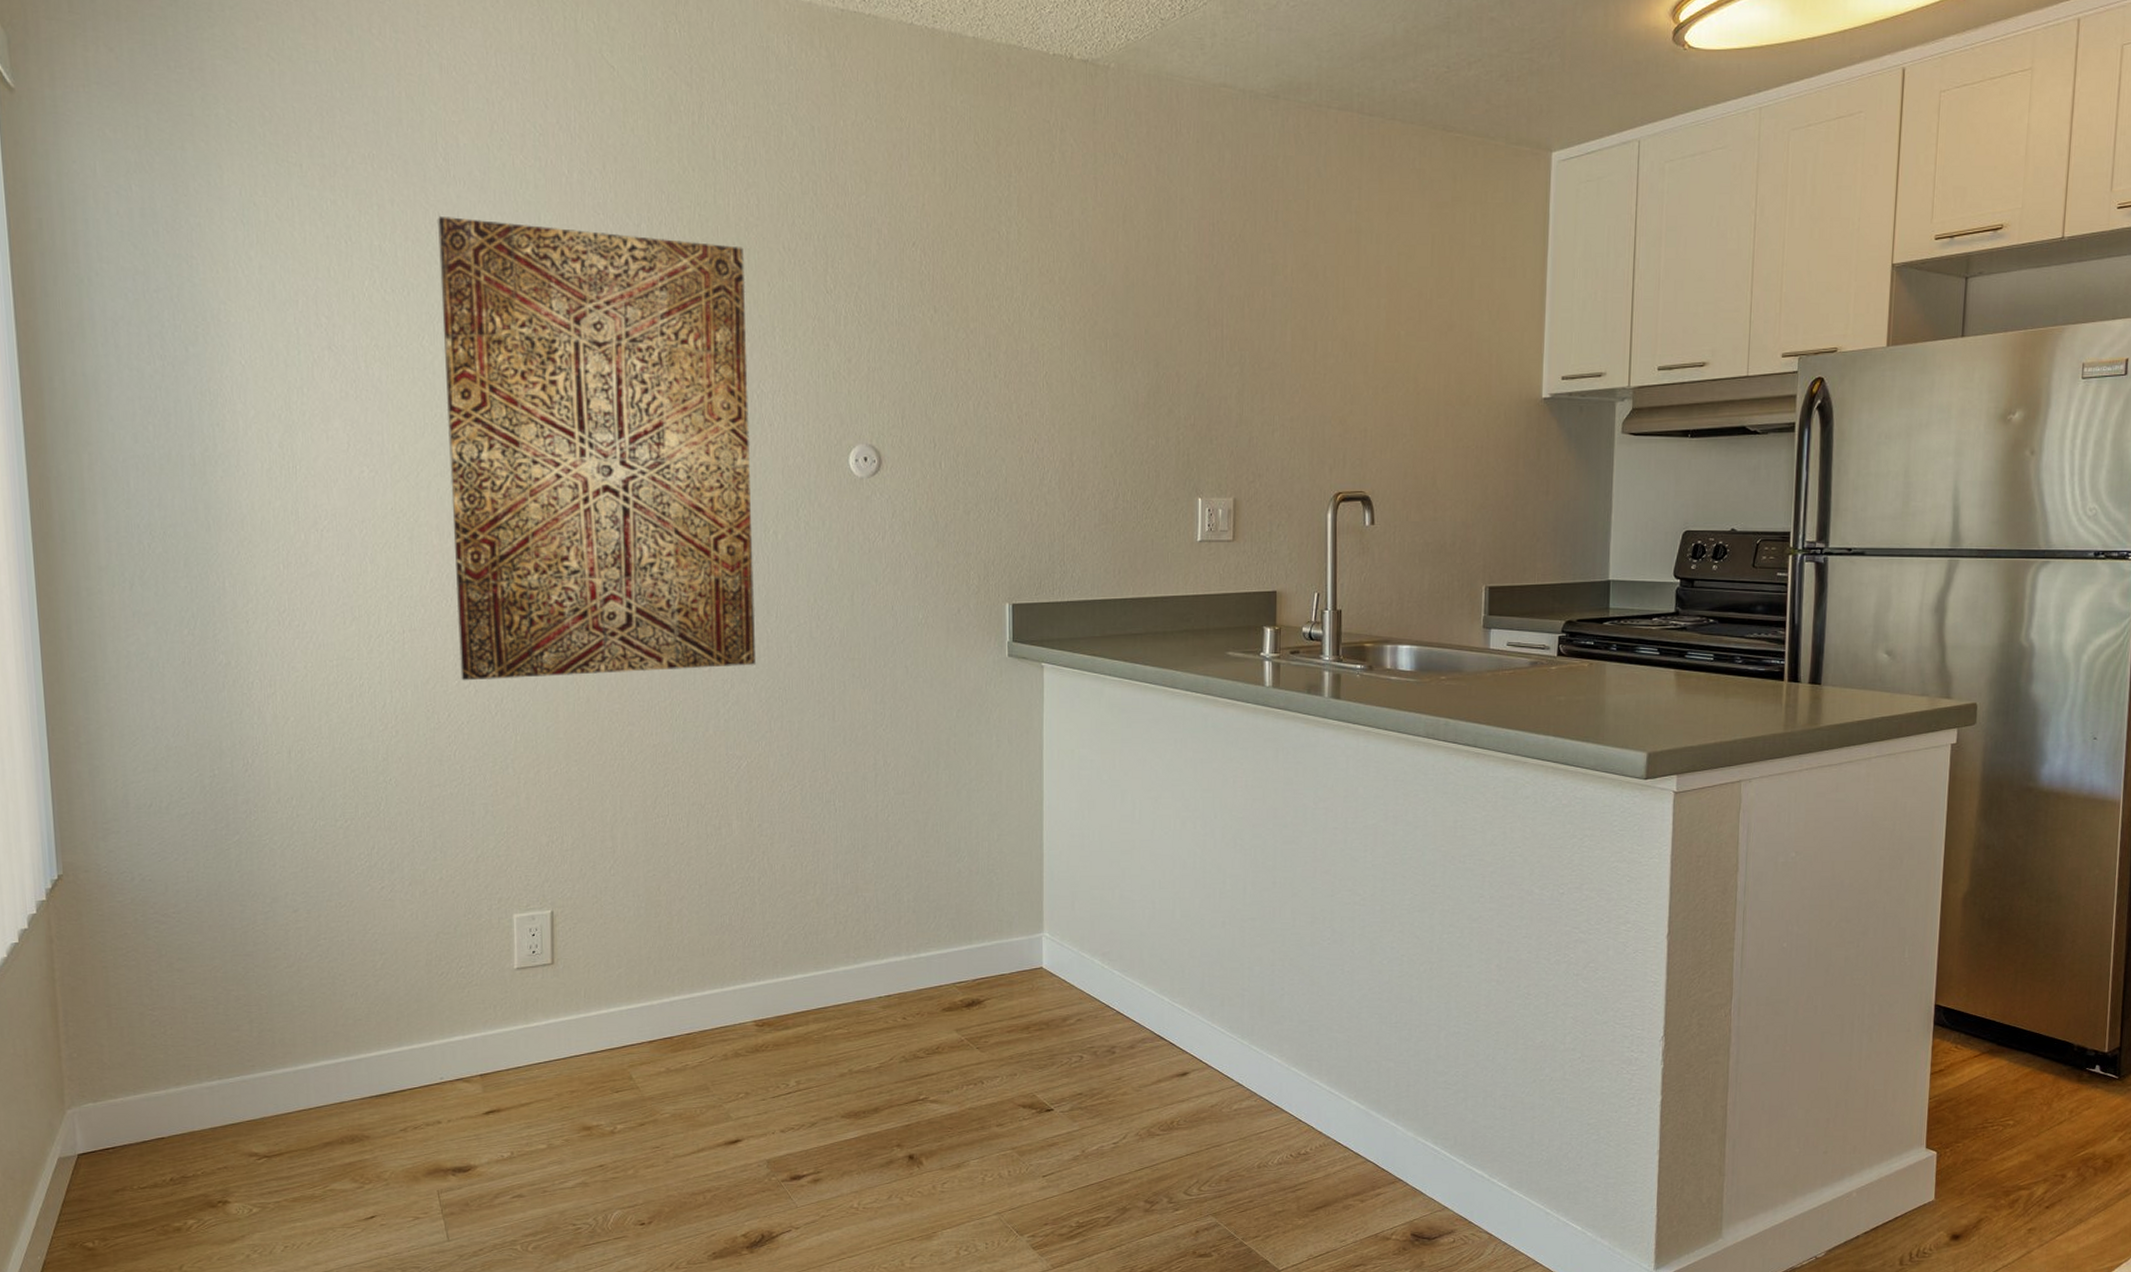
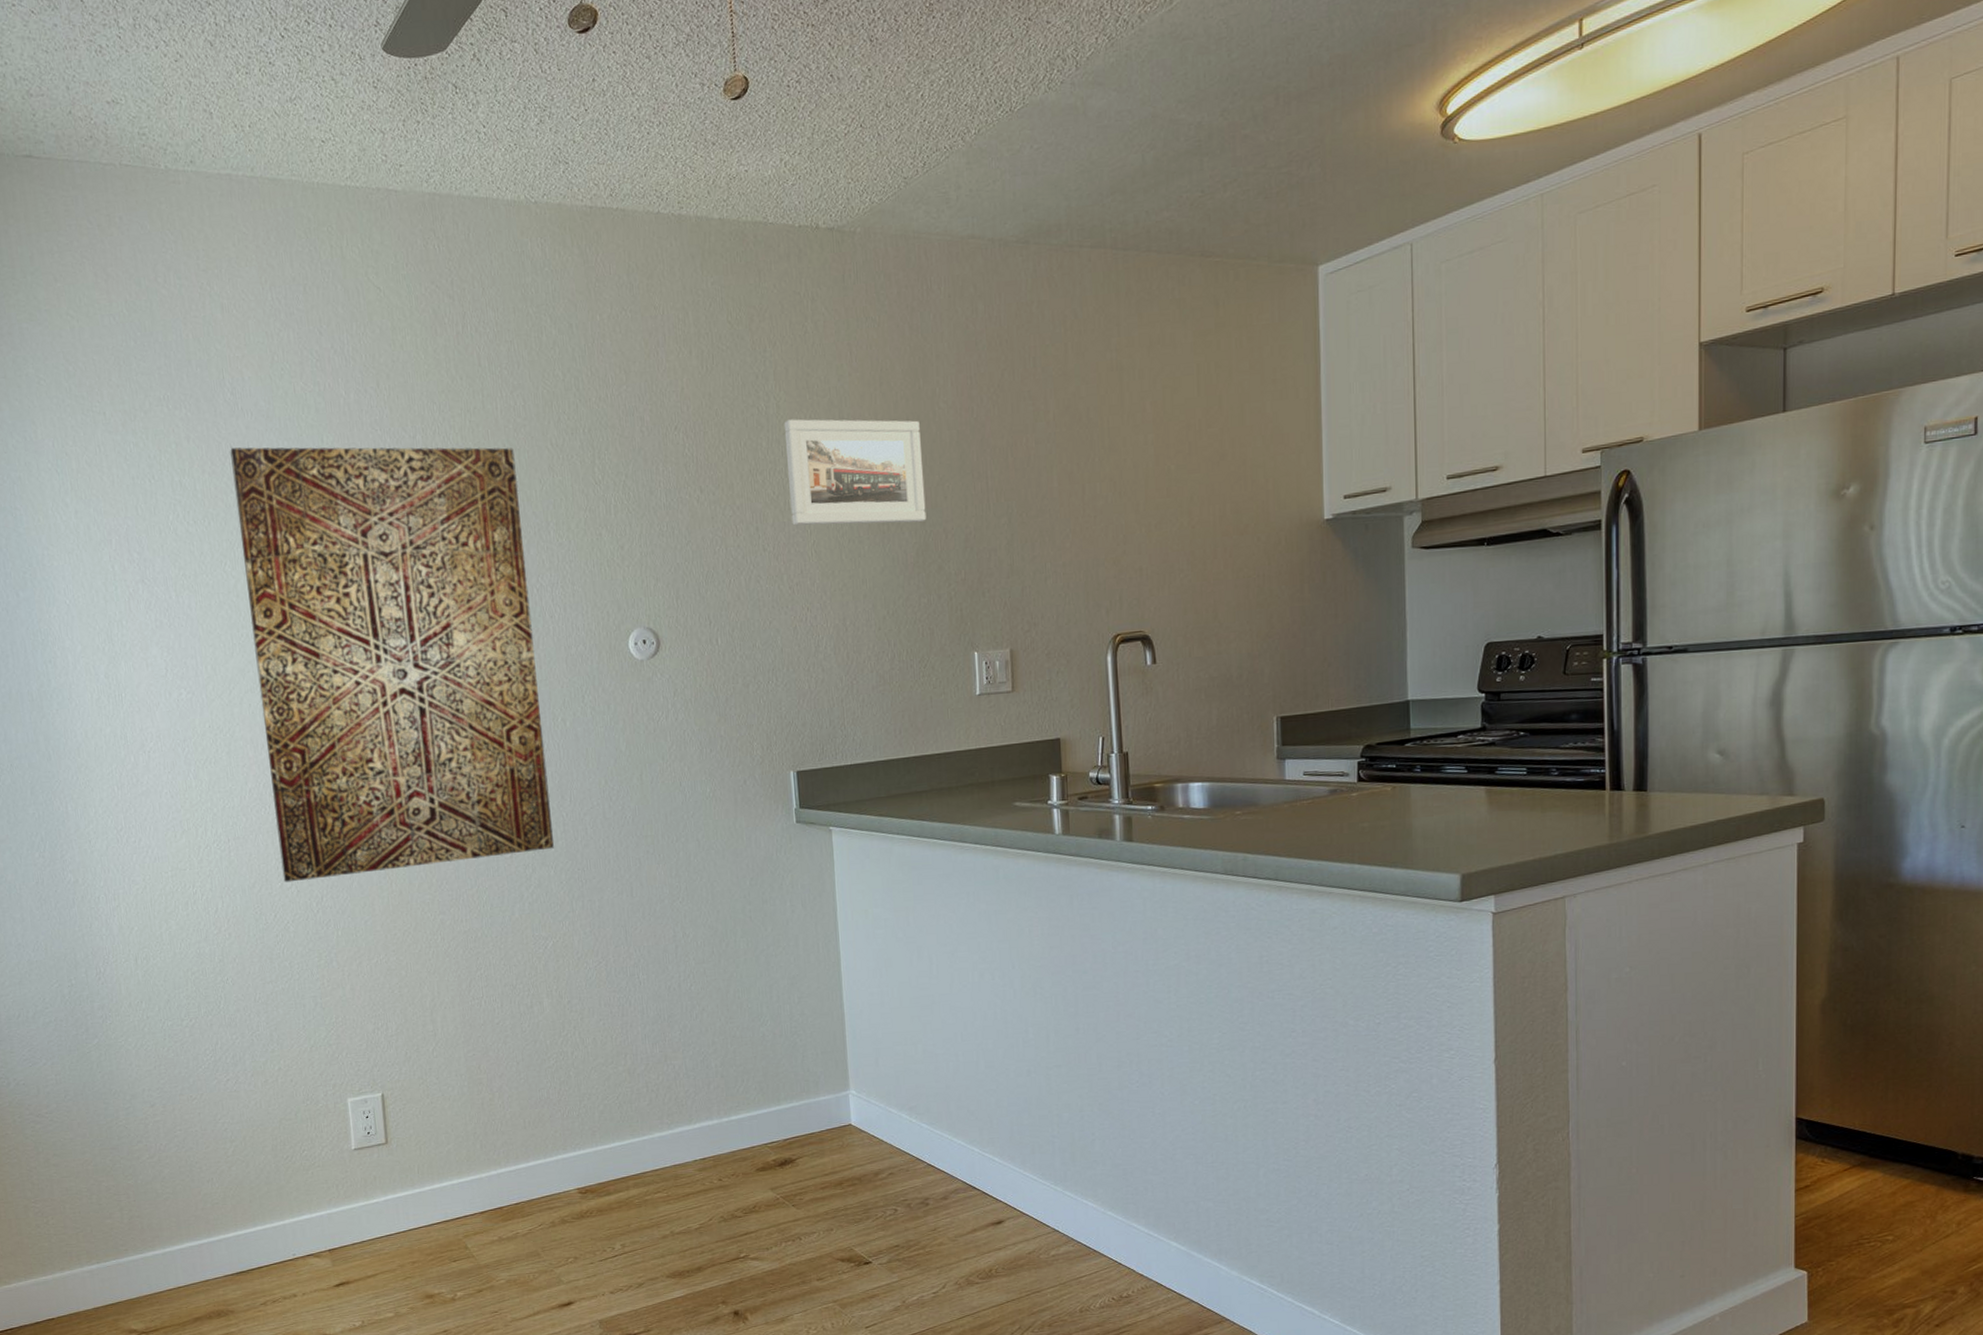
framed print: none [1024,247,1161,364] -> present [783,419,927,526]

